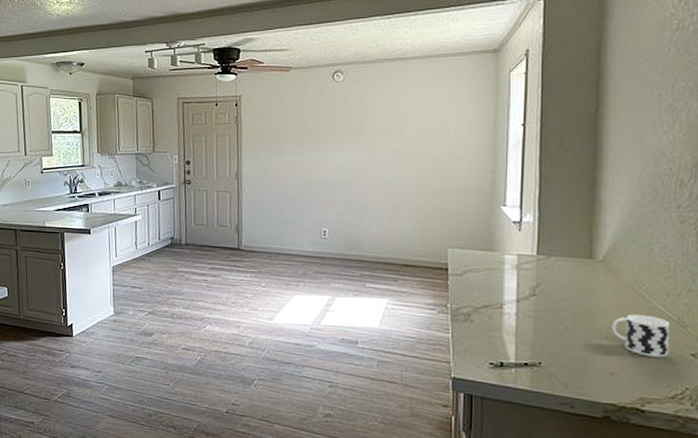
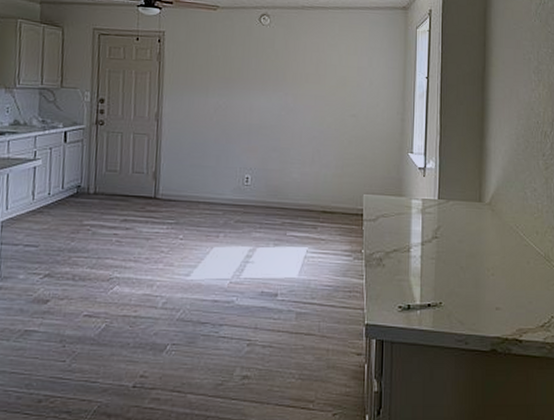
cup: present [612,314,670,358] -> none [497,251,540,290]

